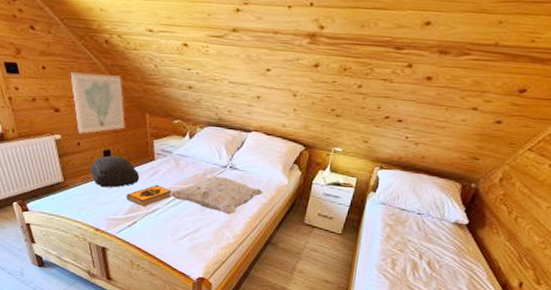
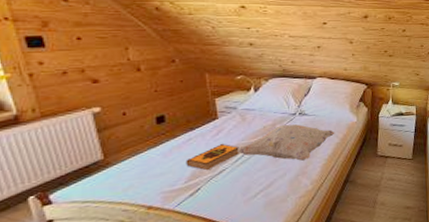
wall art: present [70,72,125,134] -> none [113,40,181,103]
cushion: present [90,155,140,188] -> none [139,120,202,158]

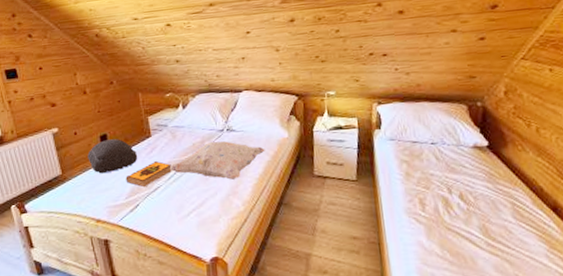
cushion: none [139,120,202,158] -> present [87,139,138,174]

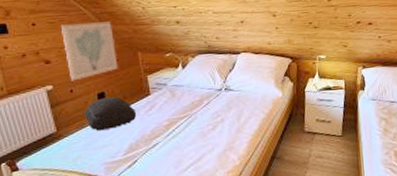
wall art: none [65,63,119,124] -> present [60,21,118,81]
hardback book: present [125,161,172,188] -> none [124,119,171,144]
decorative pillow: present [169,141,265,180] -> none [168,99,261,136]

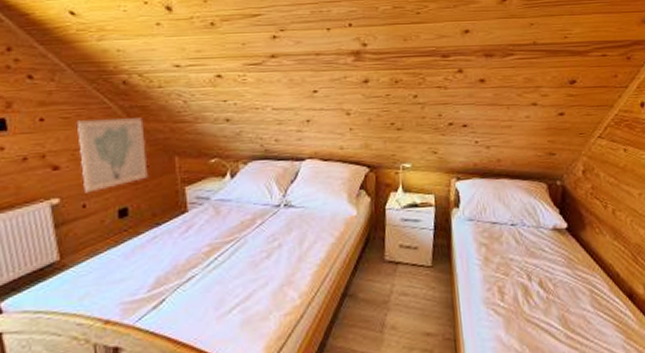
cushion: present [84,97,137,131] -> none [99,214,168,259]

